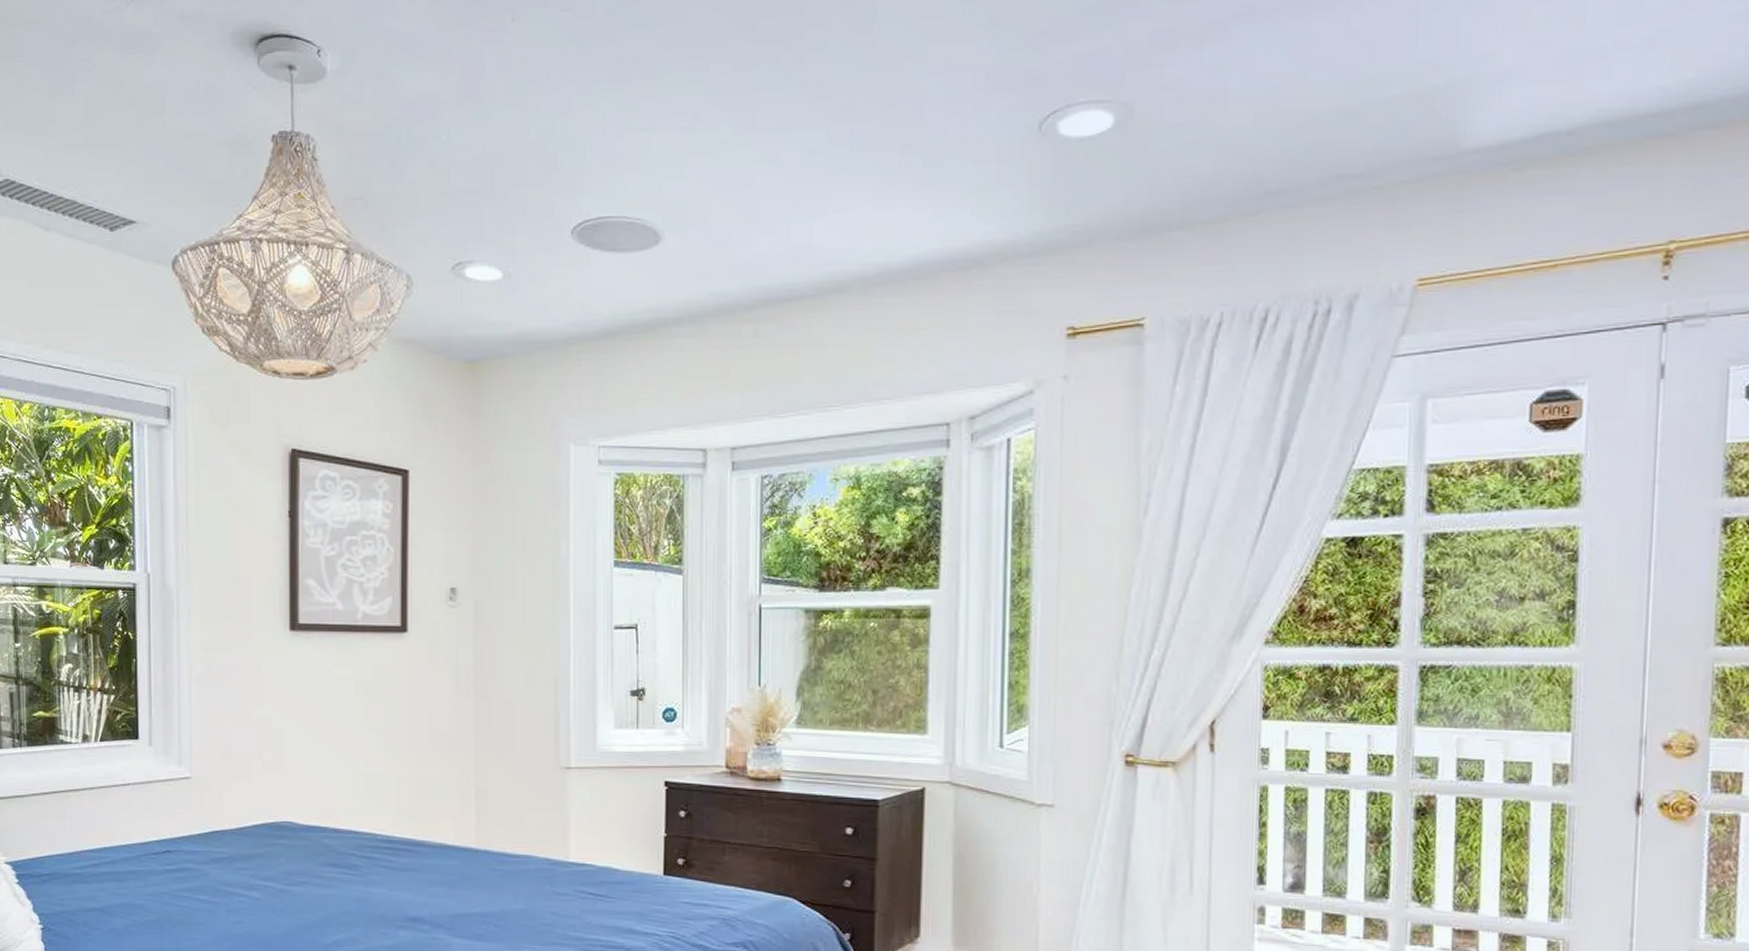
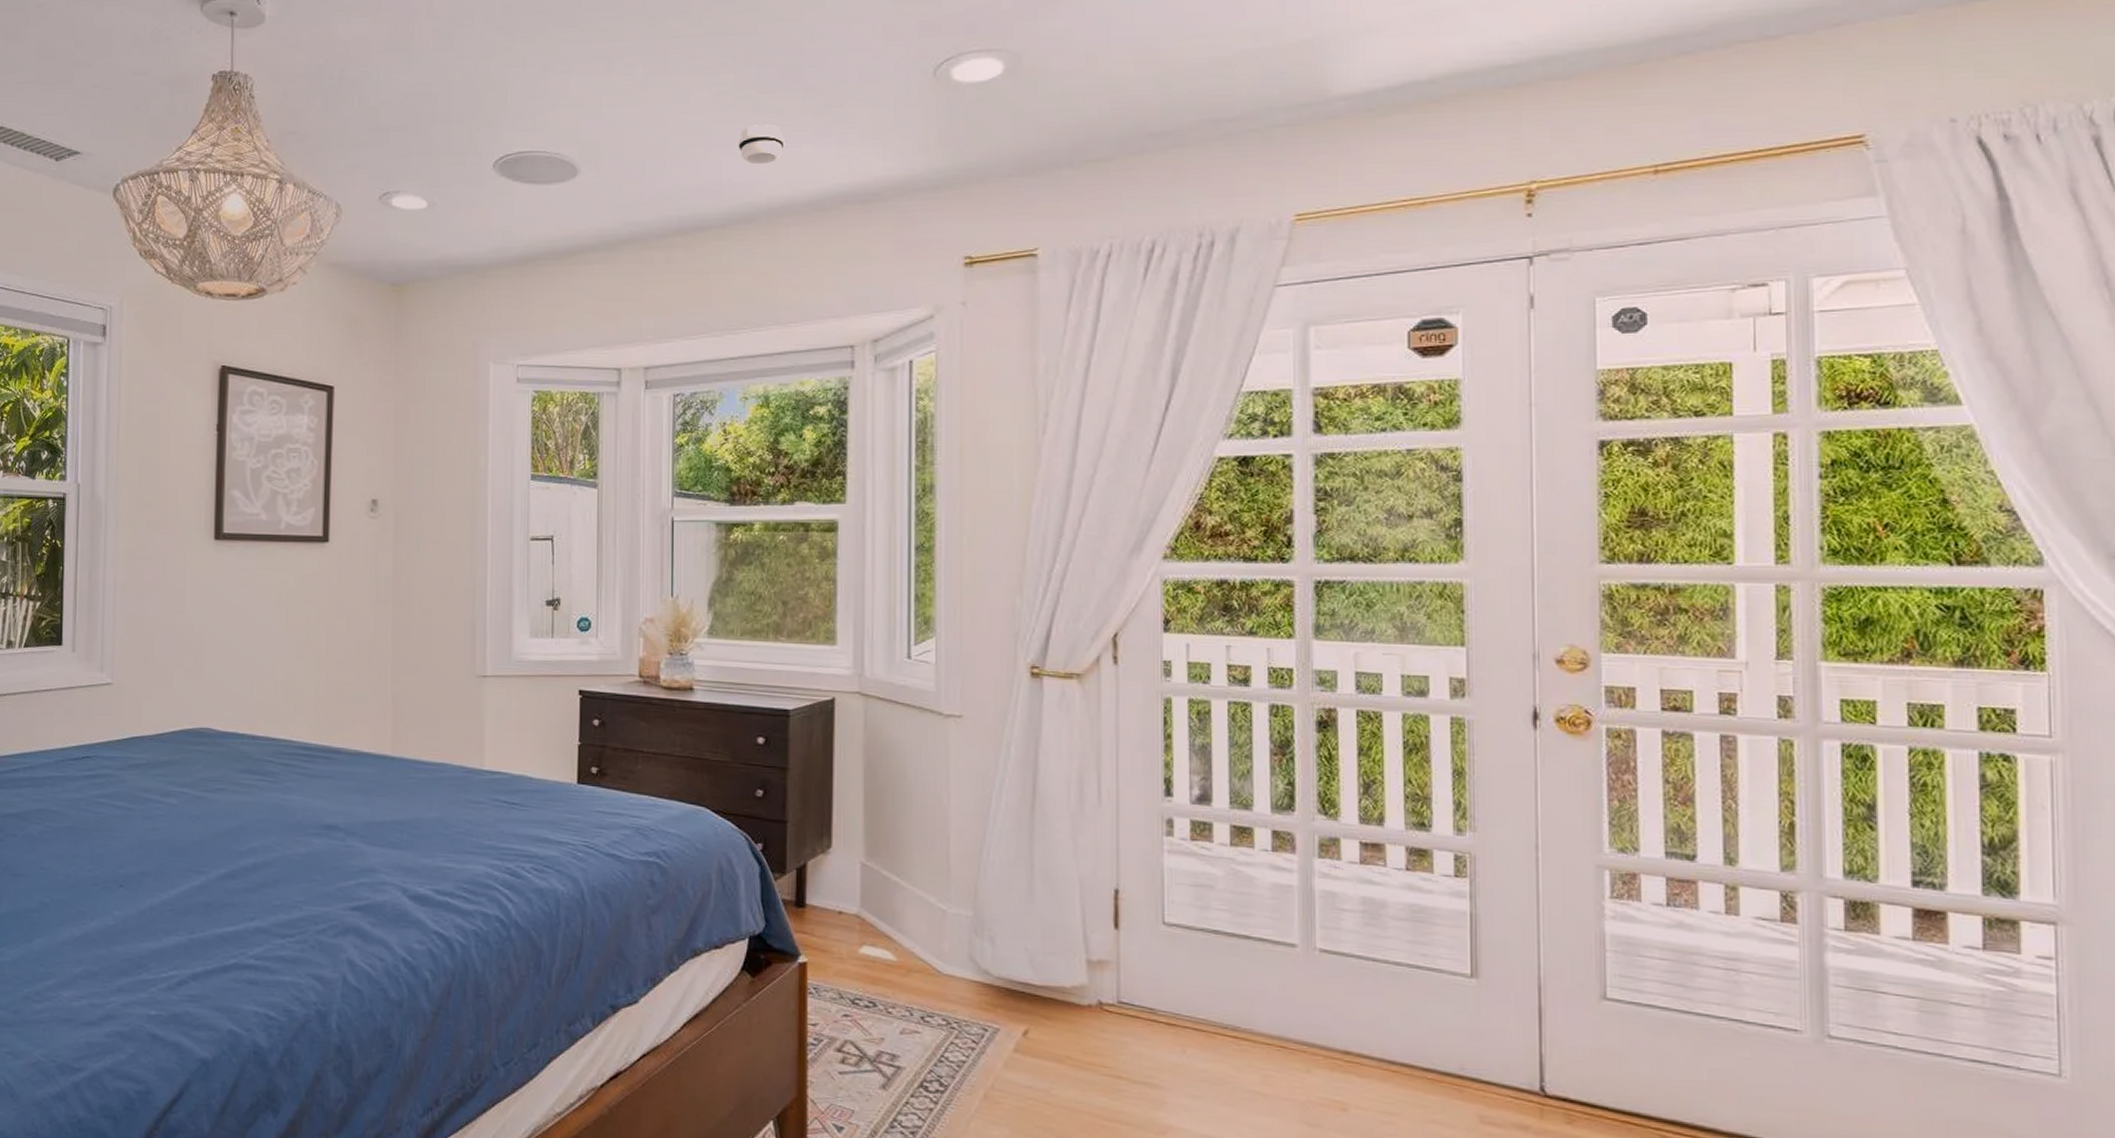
smoke detector: none [830,185,879,230] -> present [738,124,785,165]

